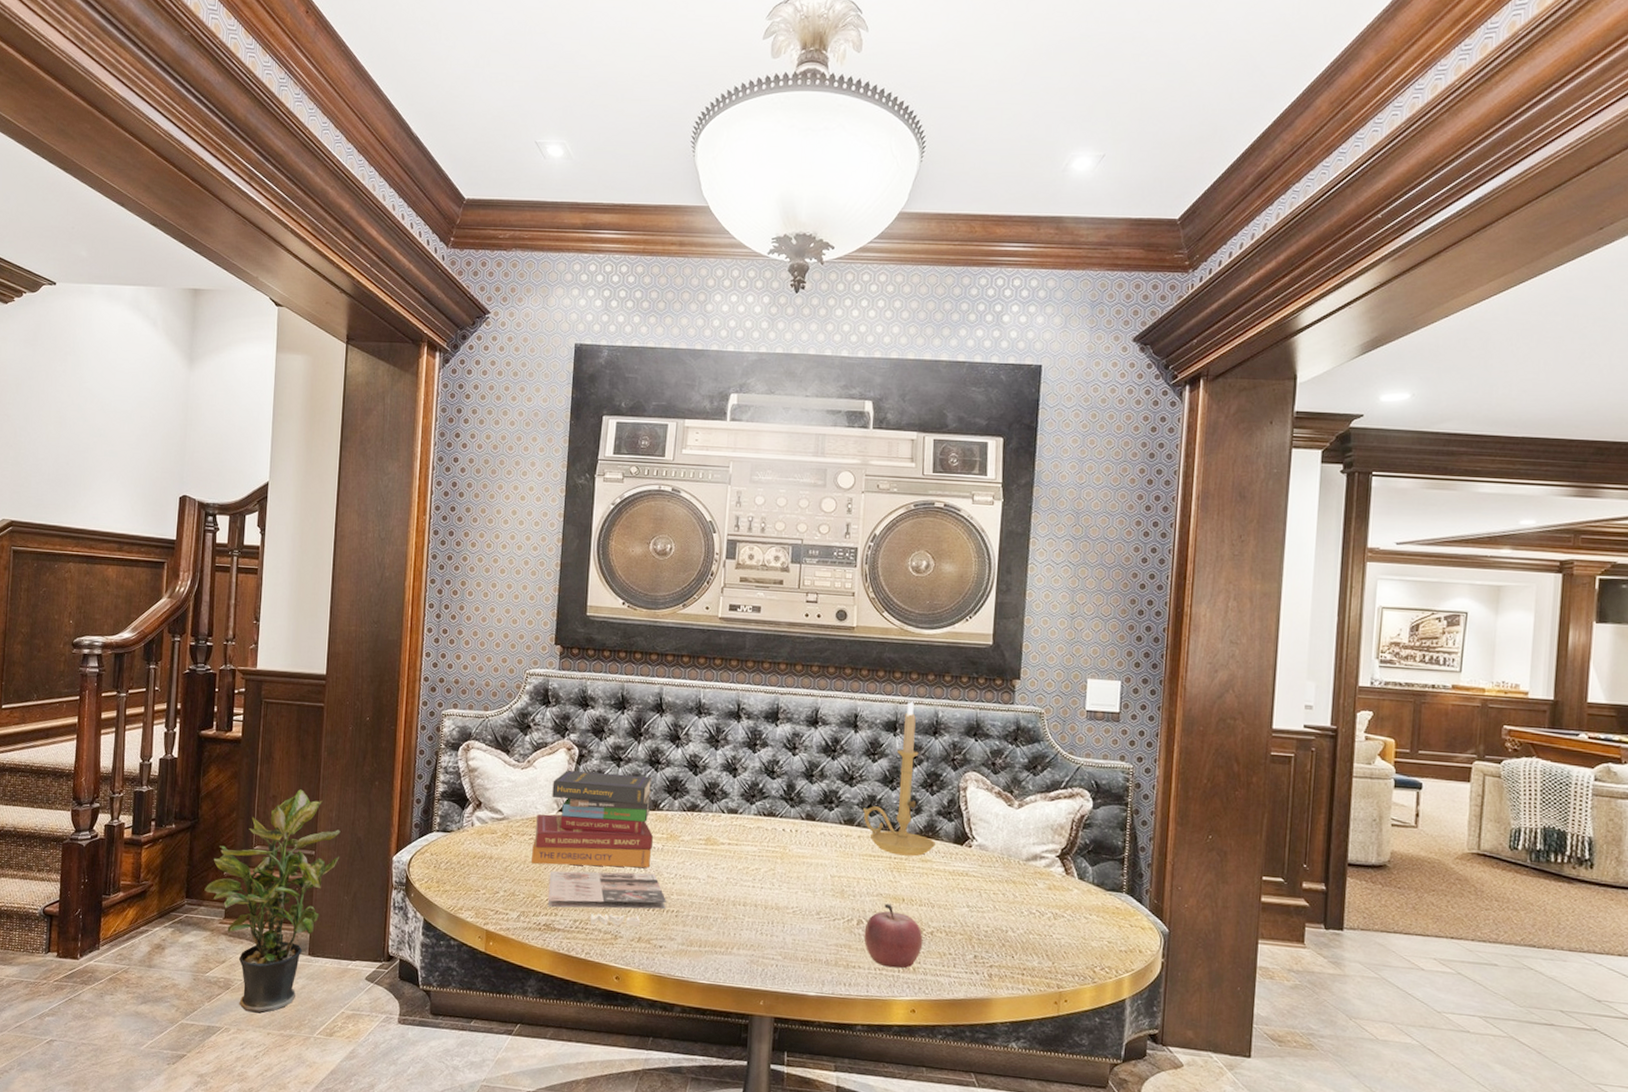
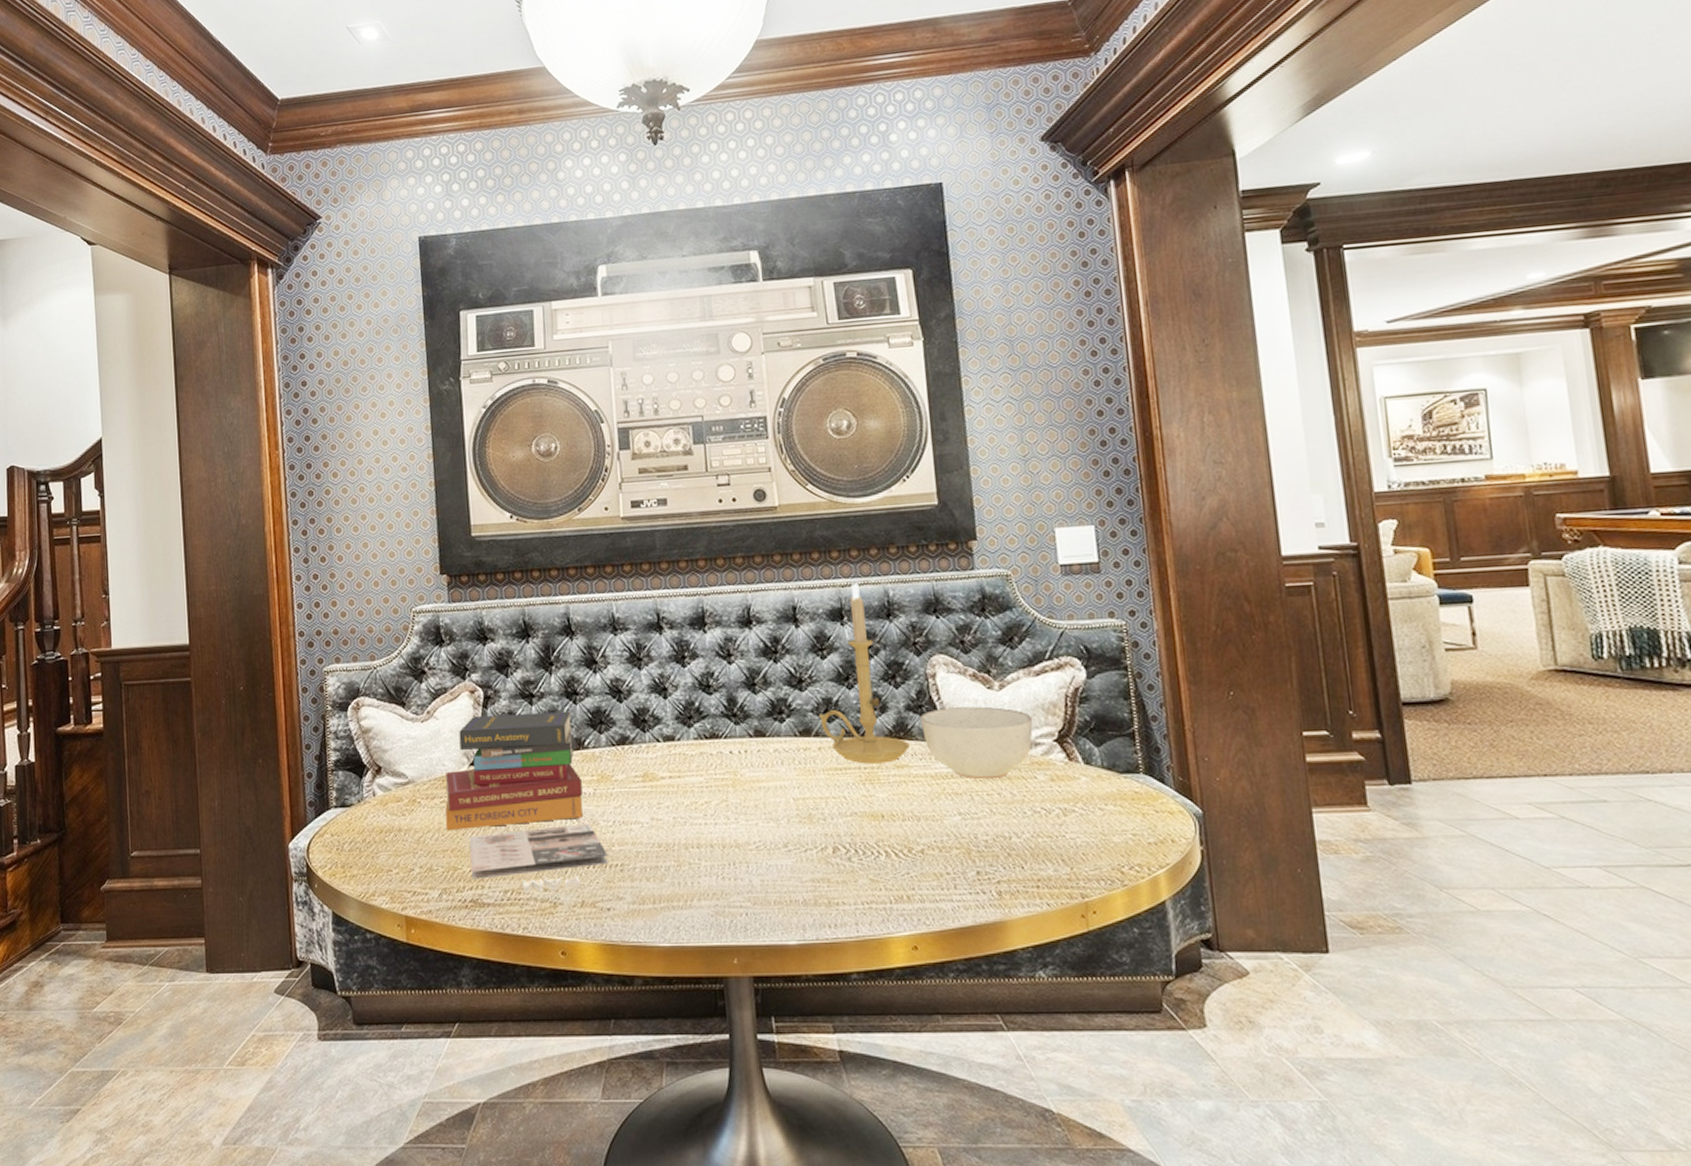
potted plant: present [204,789,341,1014] -> none [81,779,229,1049]
fruit: present [864,903,923,969] -> none [842,823,914,899]
bowl: none [947,817,1042,882] -> present [919,706,1033,780]

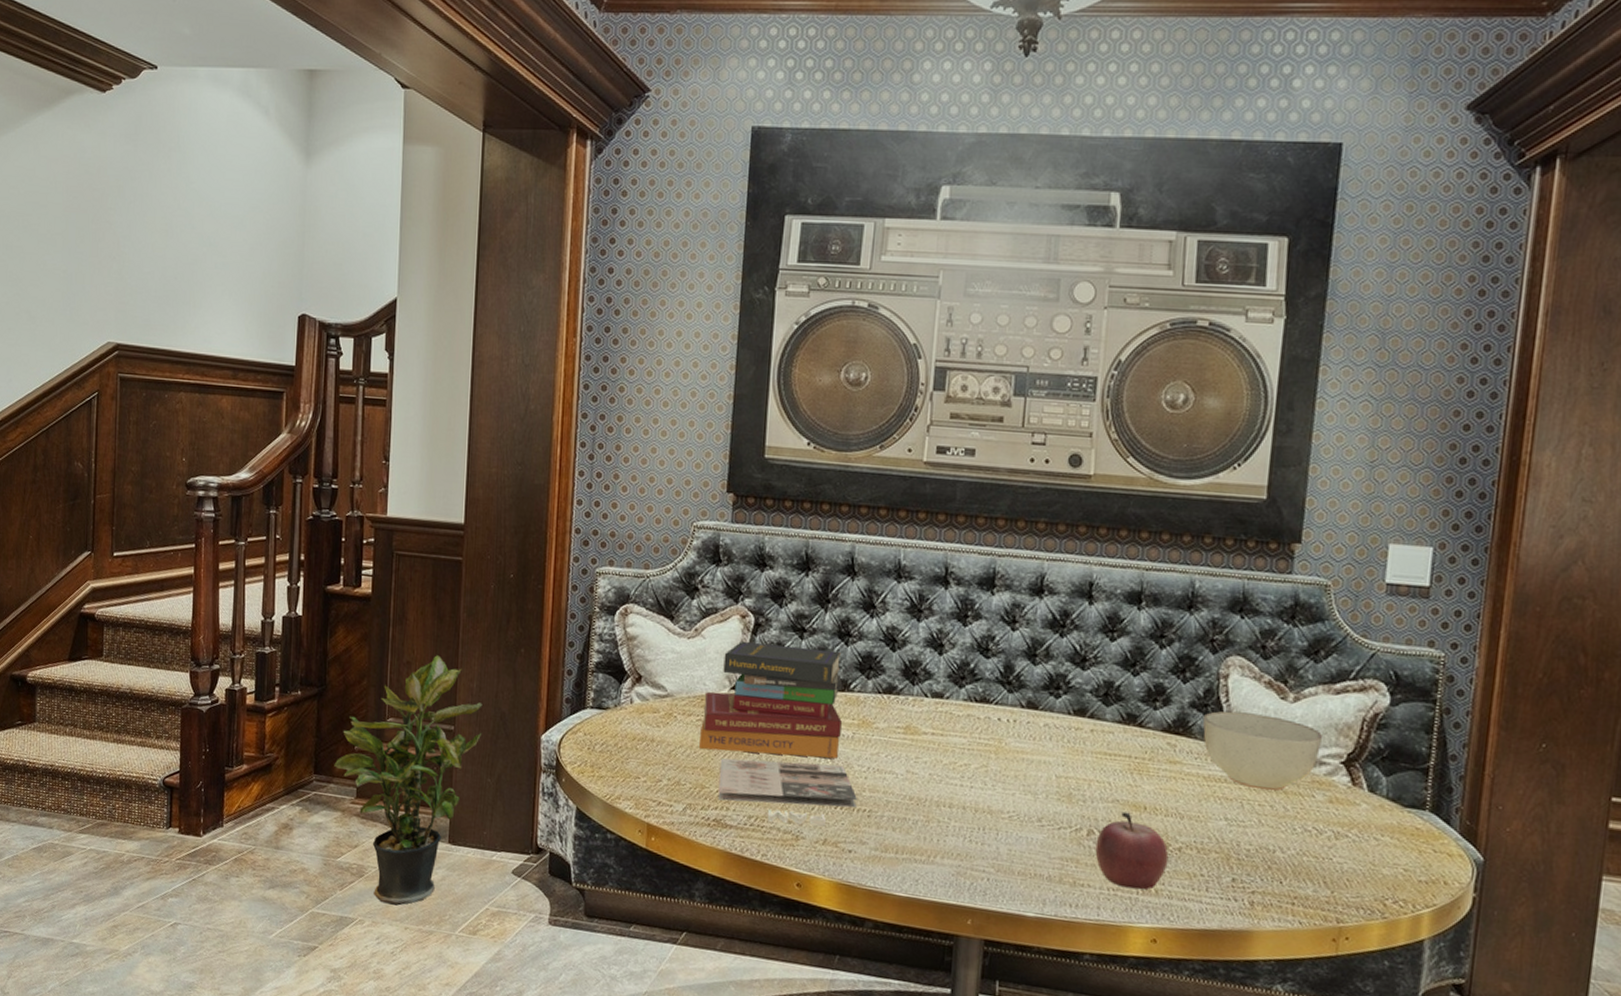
potted plant: none [81,779,229,1049] -> present [334,655,483,906]
candle holder: present [819,582,911,764] -> none [1097,567,1188,757]
fruit: none [842,823,914,899] -> present [1095,811,1169,890]

